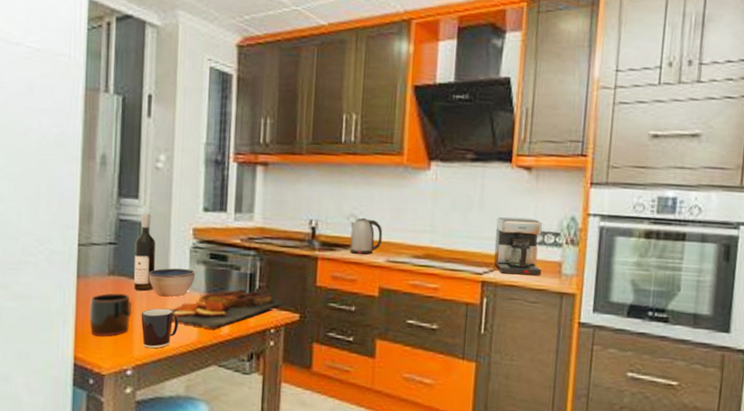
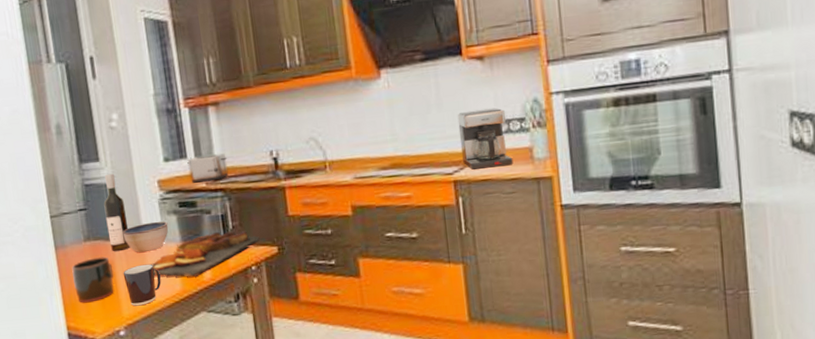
toaster: none [226,212,266,239] -> present [187,153,229,183]
kettle: present [350,217,383,255] -> none [311,138,346,177]

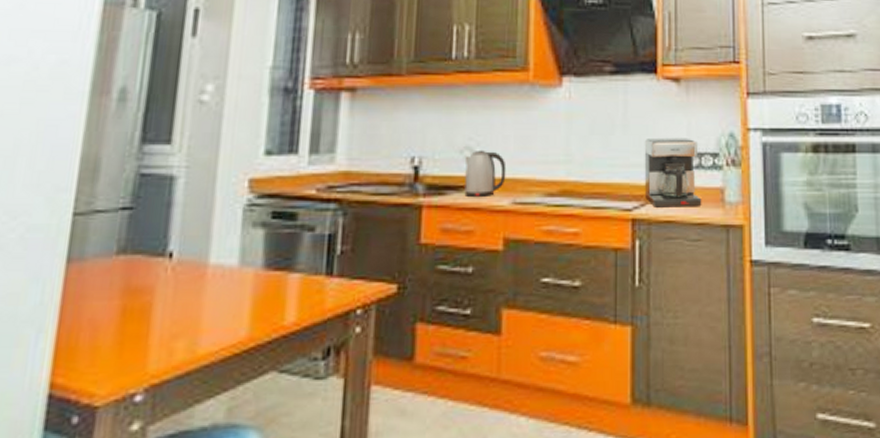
mug: present [72,257,114,303] -> none [80,279,151,348]
bottle: present [103,173,130,251] -> none [155,162,193,272]
bowl: present [122,221,169,253] -> none [178,235,250,278]
mug: present [123,264,162,306] -> none [163,295,221,357]
food platter: present [150,231,260,277] -> none [209,256,375,319]
toaster: present [187,153,229,183] -> none [297,153,352,188]
kettle: none [311,138,346,177] -> present [464,149,507,196]

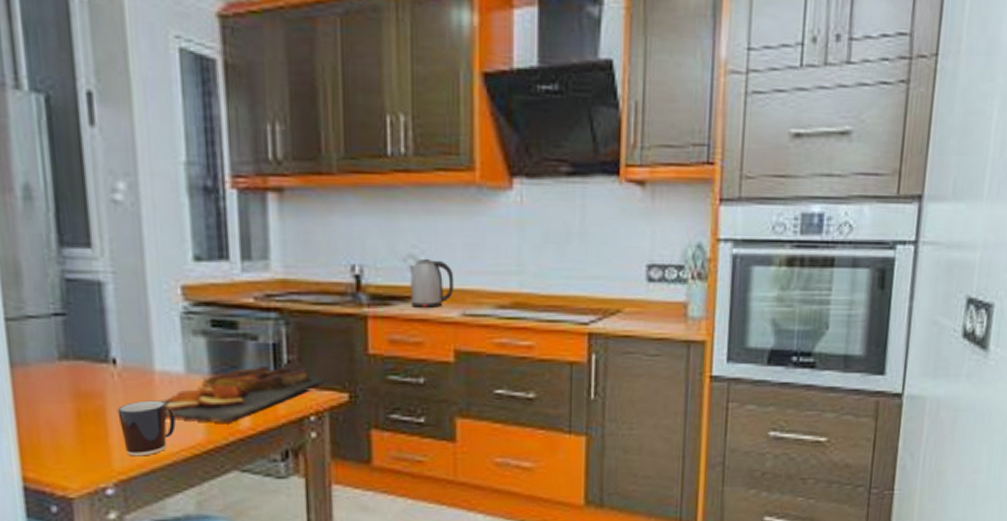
mug: none [163,295,221,357] -> present [117,400,176,457]
food platter: none [209,256,375,319] -> present [160,365,325,423]
coffee maker: present [644,137,702,207] -> none [602,248,663,322]

